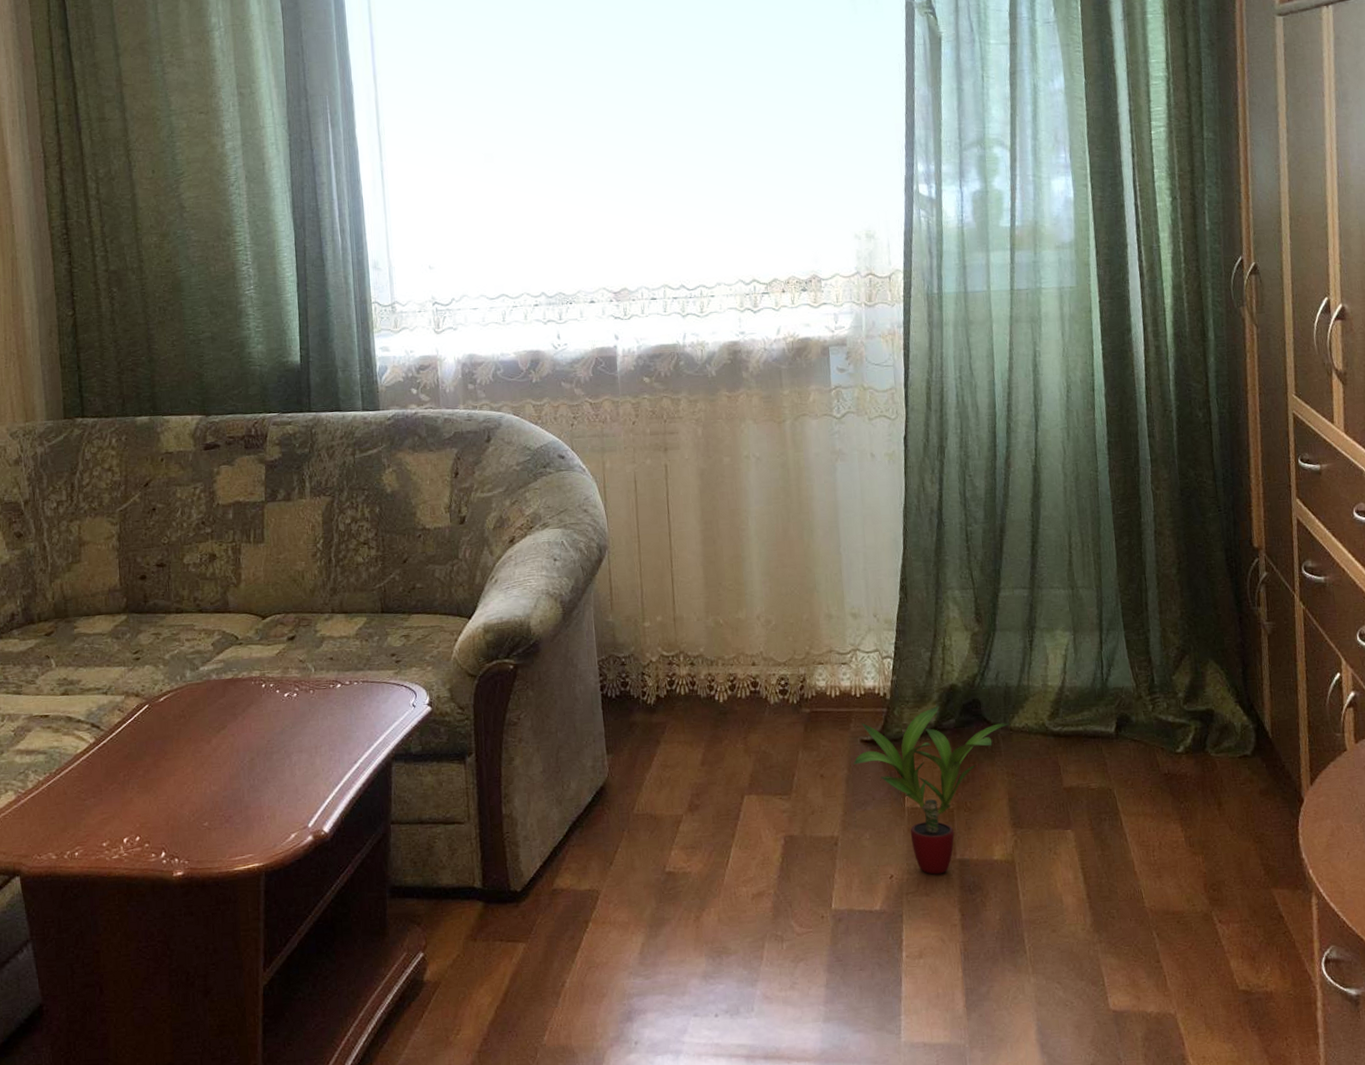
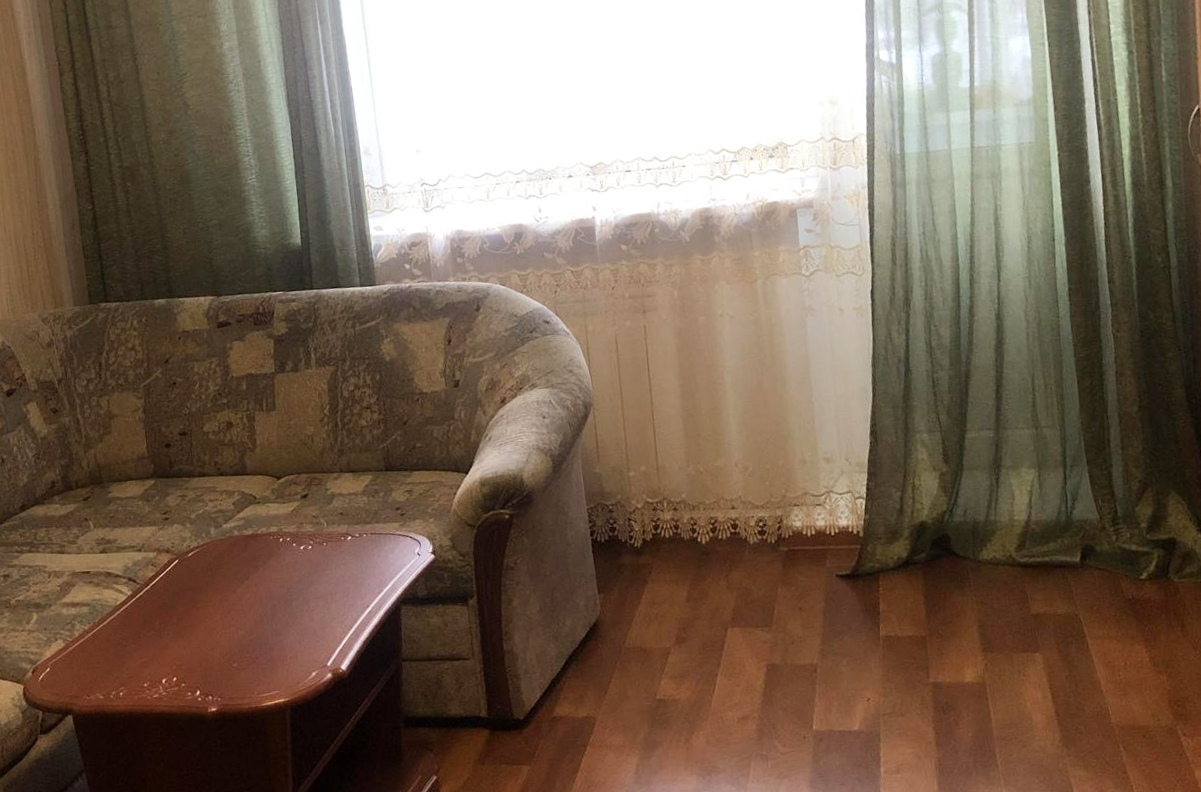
potted plant: present [853,705,1010,875] -> none [830,541,978,697]

